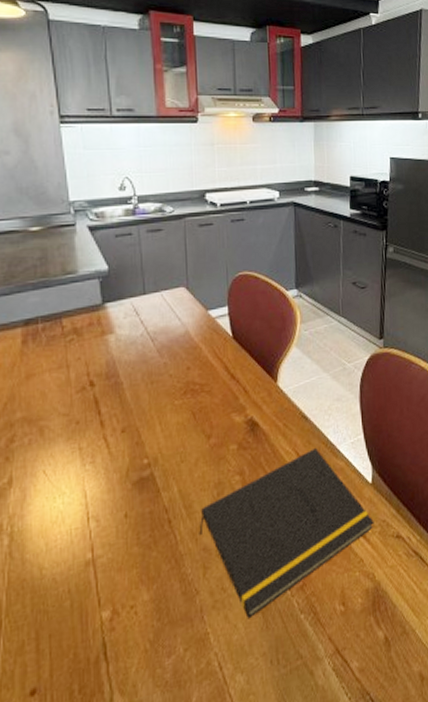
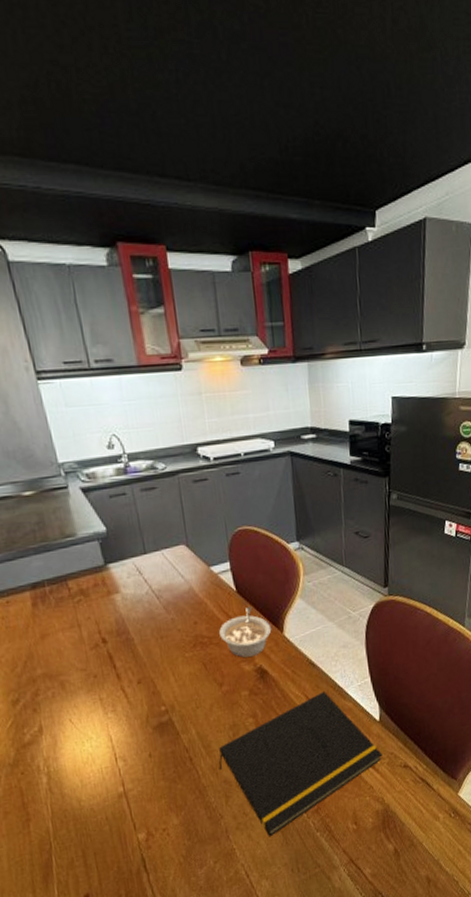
legume: none [212,354,266,409] -> present [219,607,272,658]

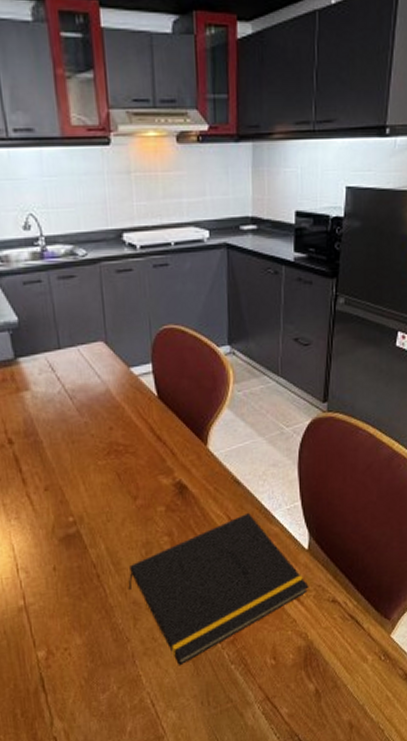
legume: present [219,607,272,658] -> none [136,415,195,471]

